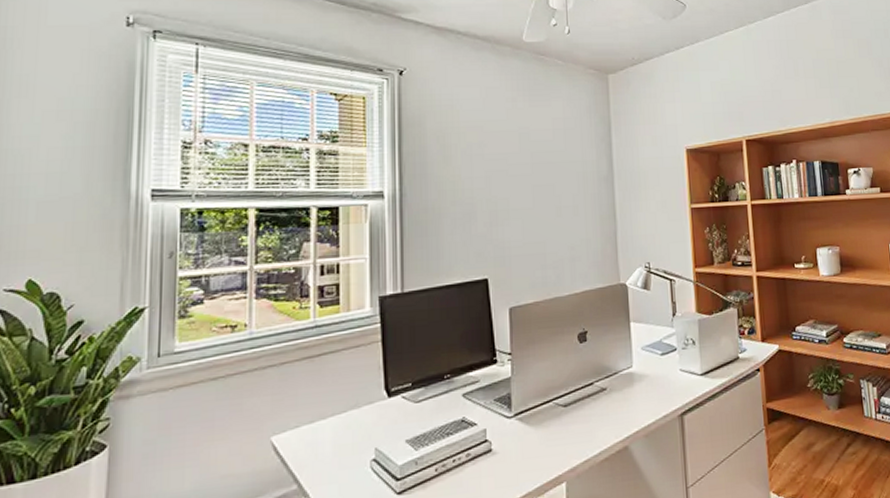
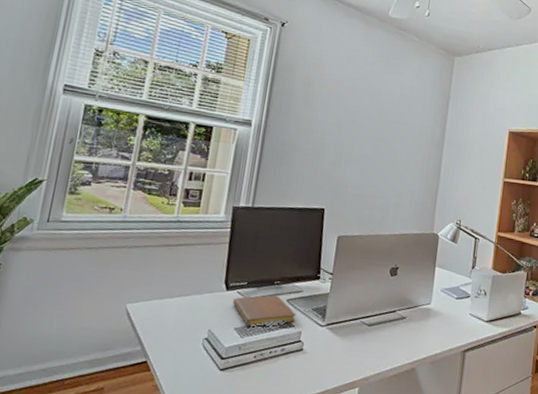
notebook: none [399,392,477,436] -> present [233,295,296,327]

